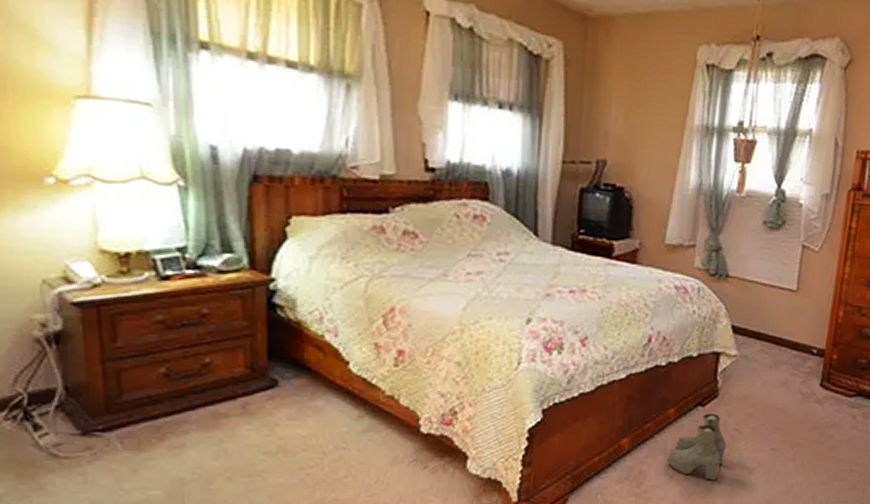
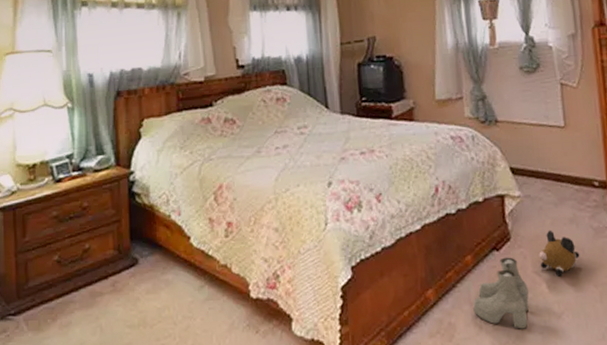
plush toy: none [742,391,783,435] -> present [539,230,580,277]

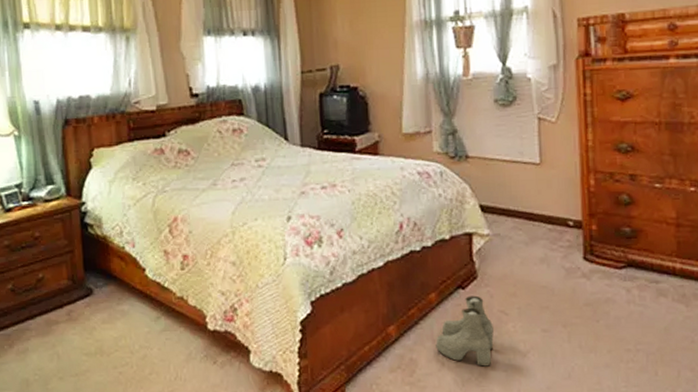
plush toy: present [539,230,580,277] -> none [506,269,549,316]

